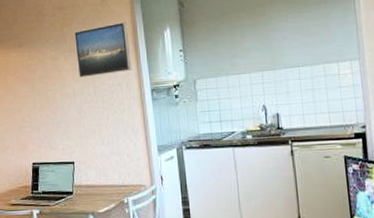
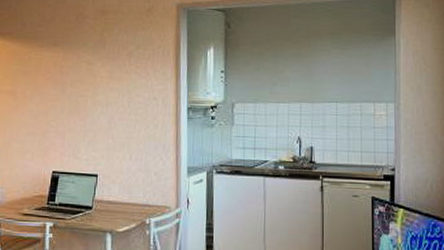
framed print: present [73,21,132,79] -> none [113,34,171,88]

